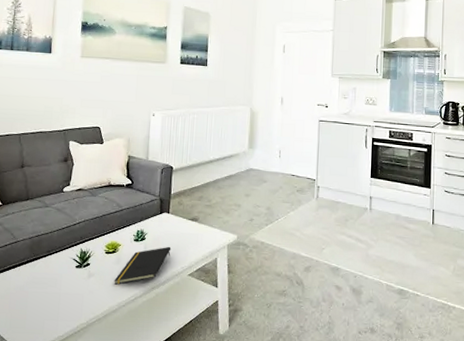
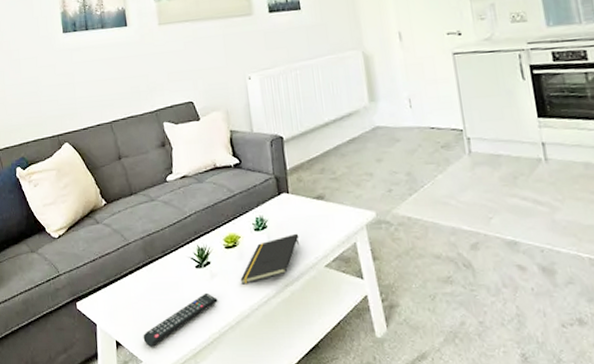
remote control: none [15,289,91,333] -> present [143,292,218,347]

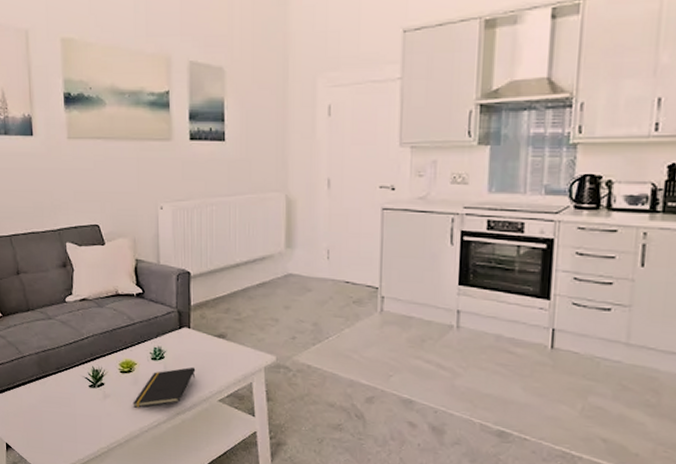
remote control: present [143,292,218,347] -> none [33,410,109,453]

